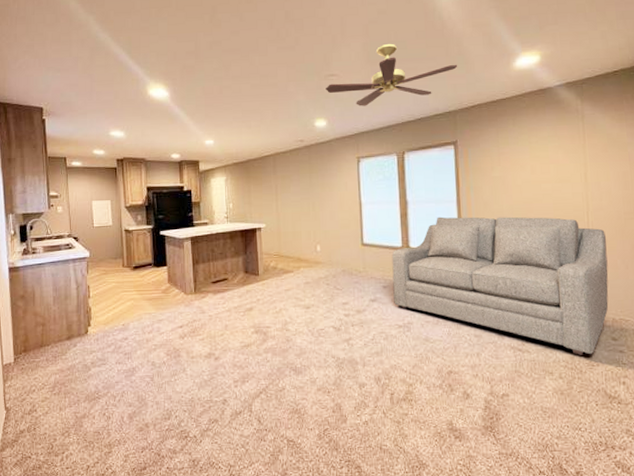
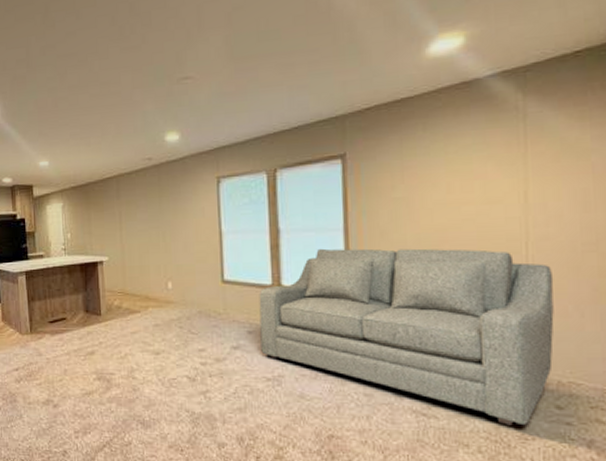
ceiling fan: present [326,43,458,106] -> none [178,33,349,115]

